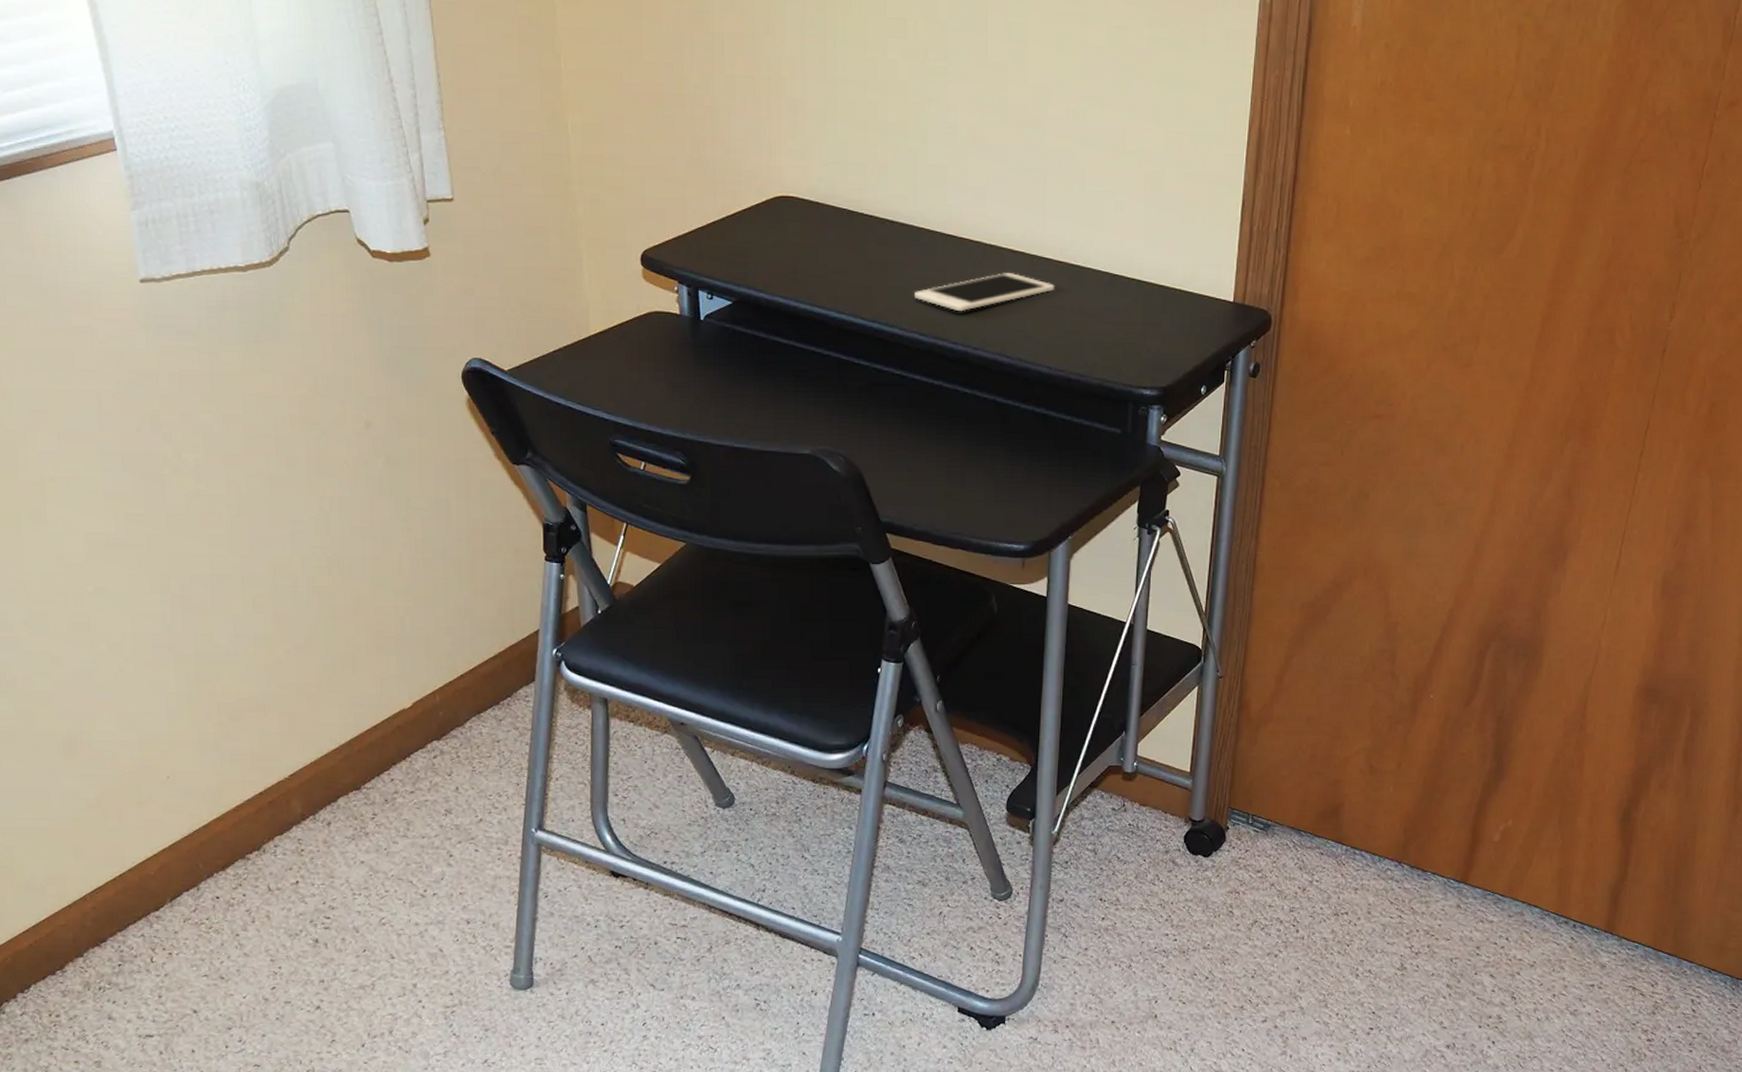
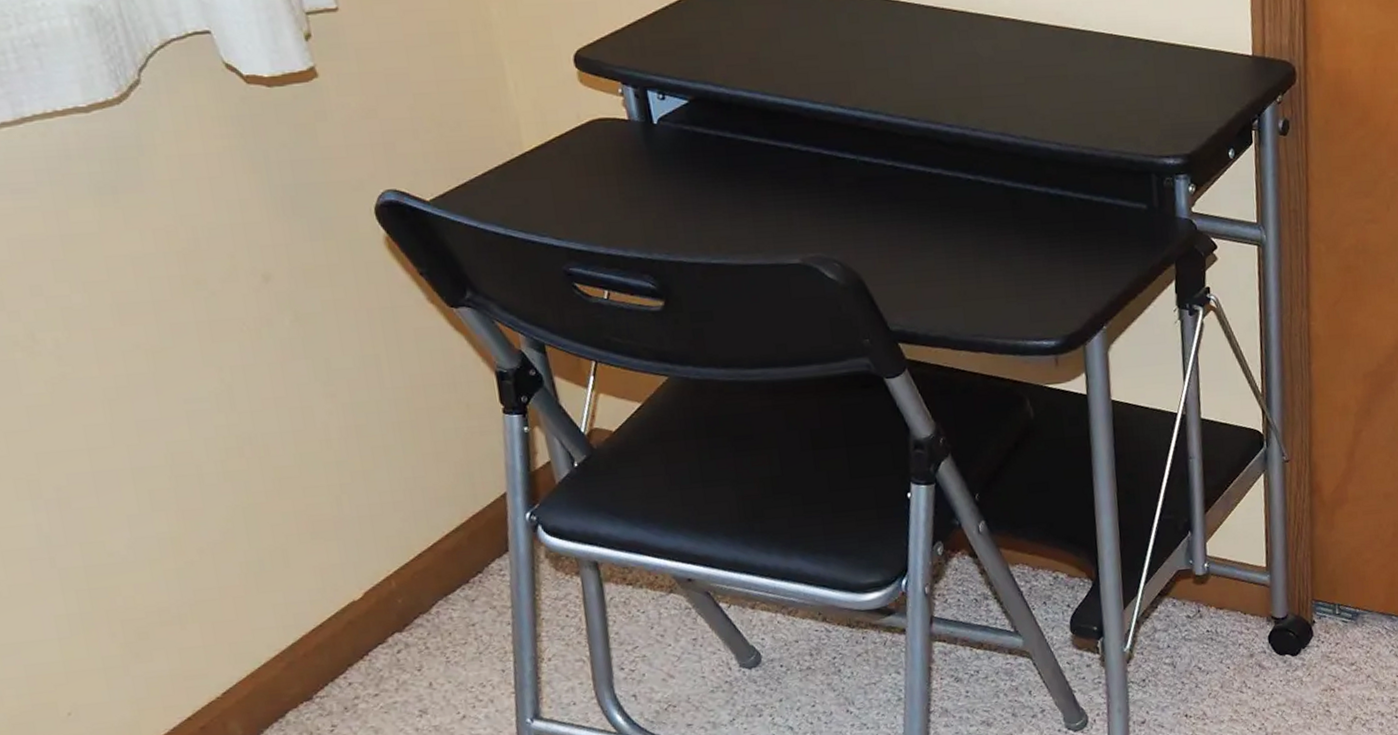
cell phone: present [915,273,1055,312] -> none [897,43,1055,91]

